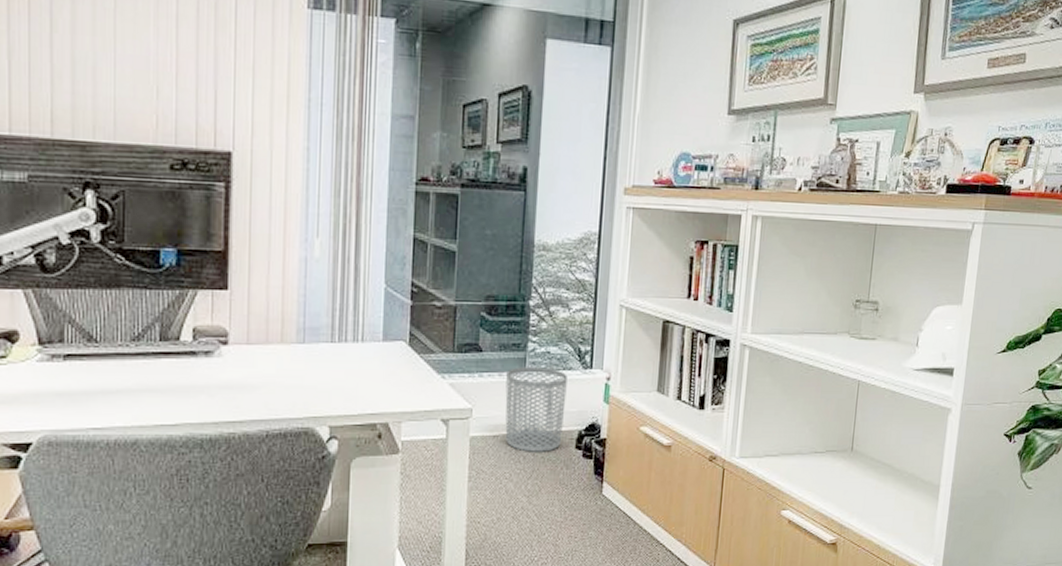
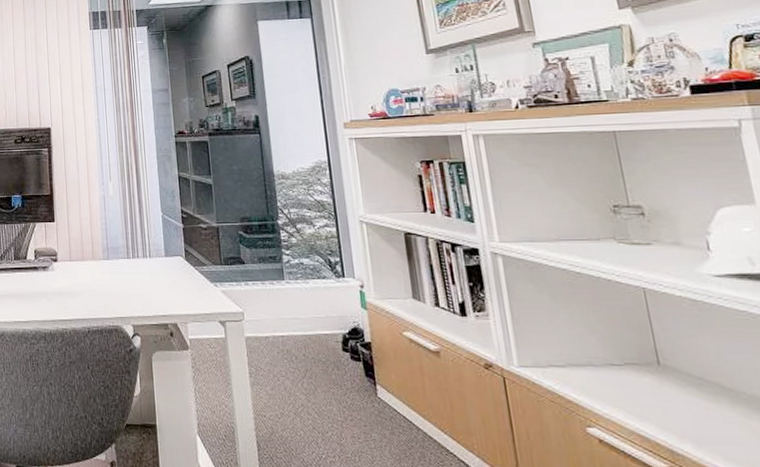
waste bin: present [505,367,567,452] -> none [268,276,329,353]

